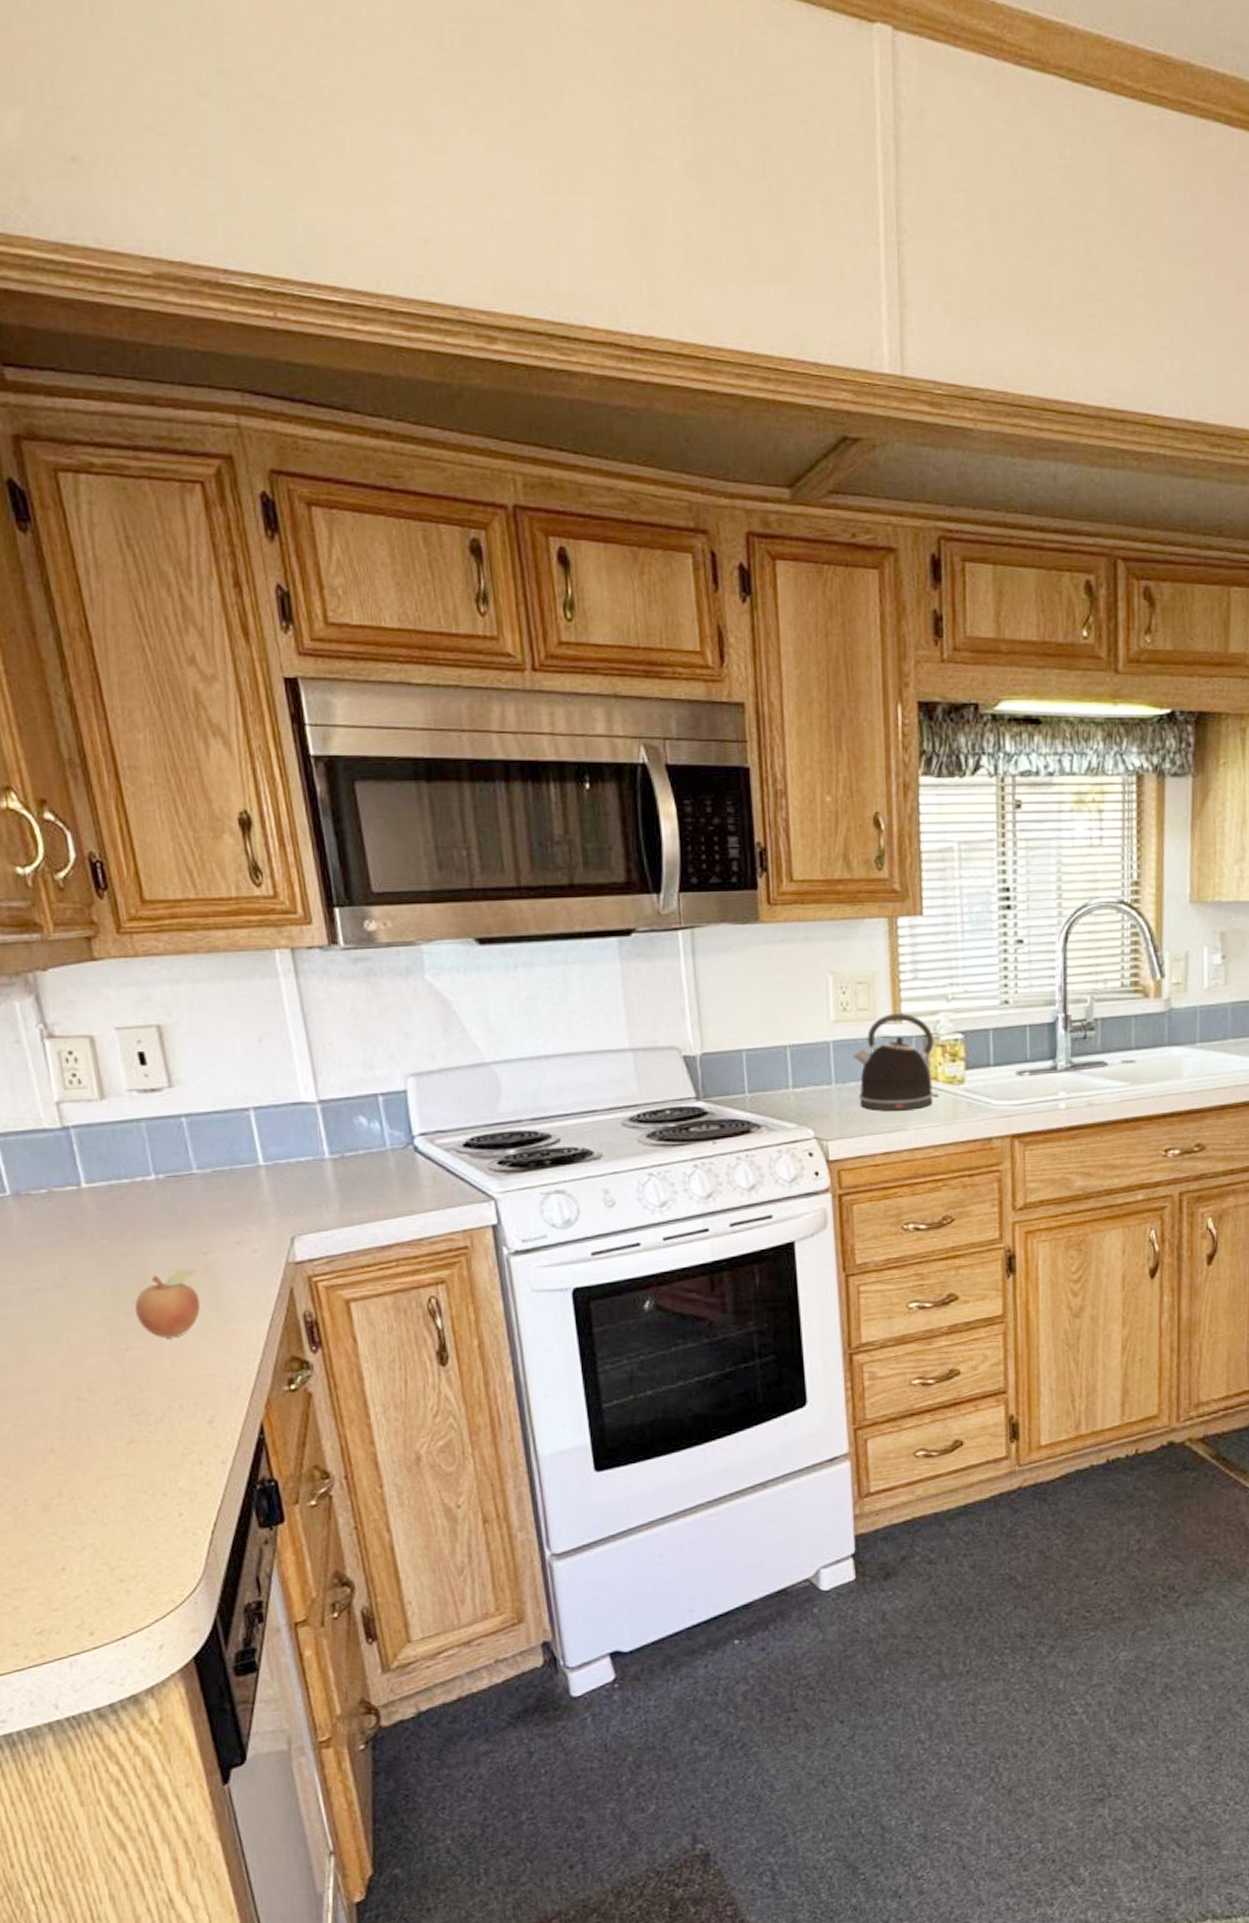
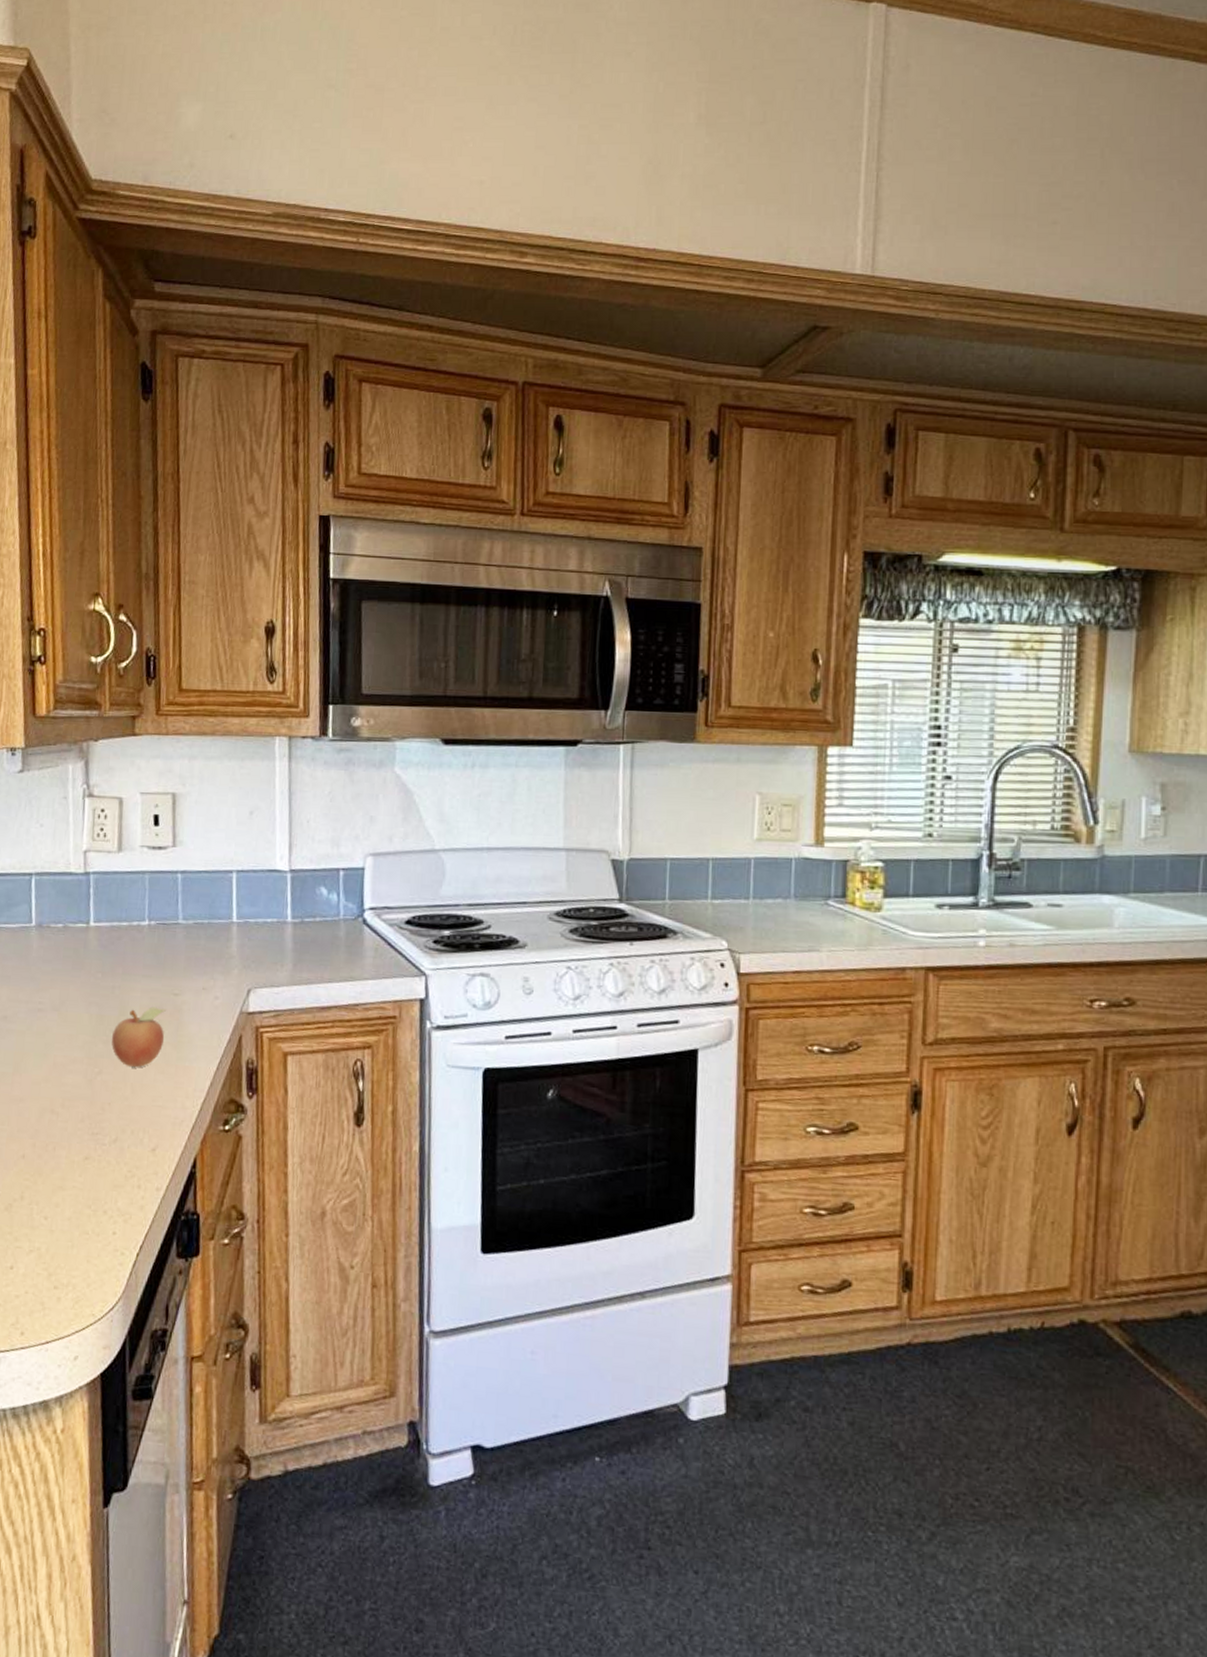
kettle: present [853,1013,939,1111] -> none [773,837,855,932]

